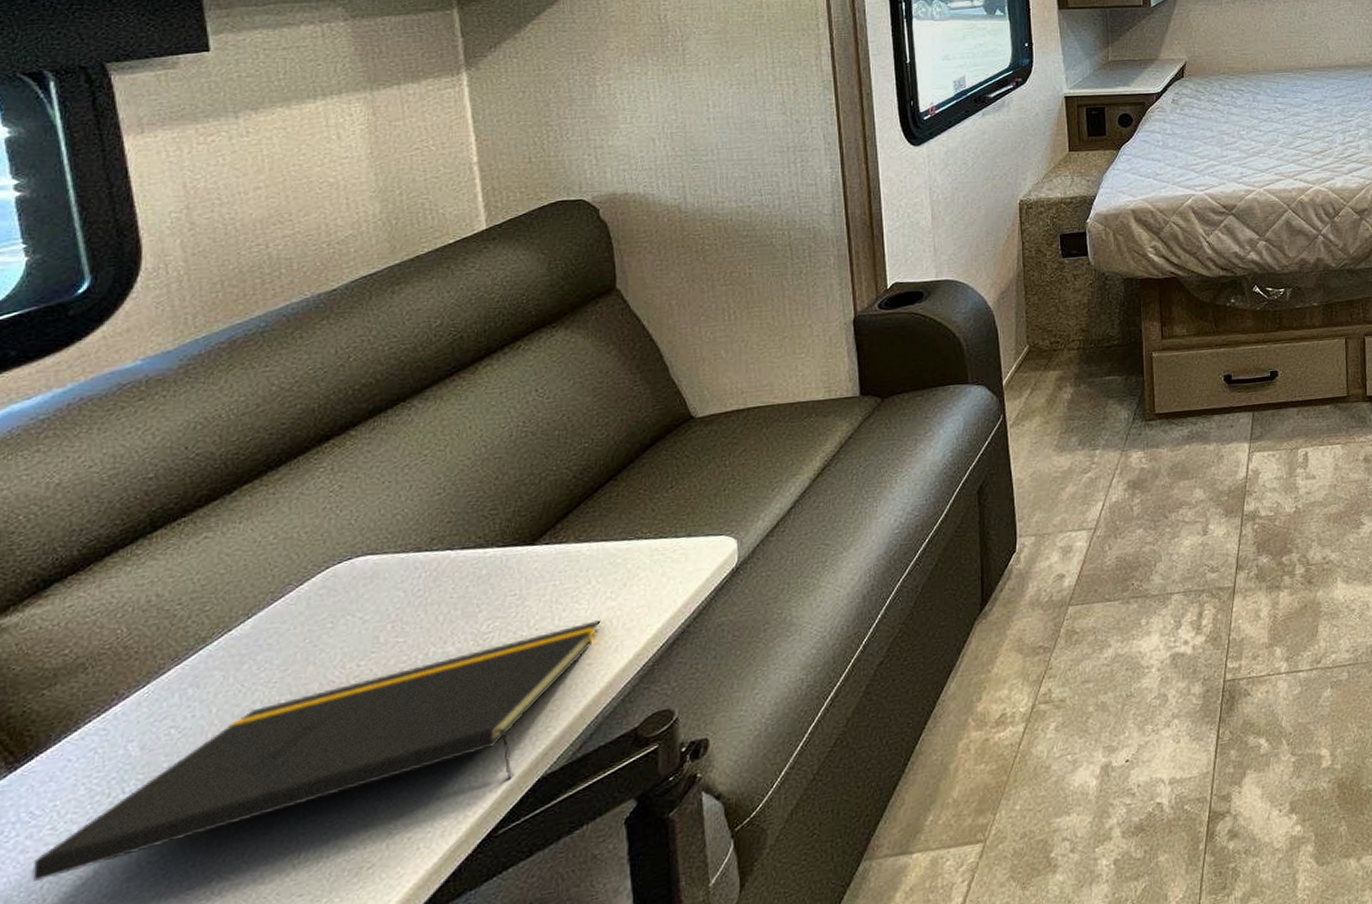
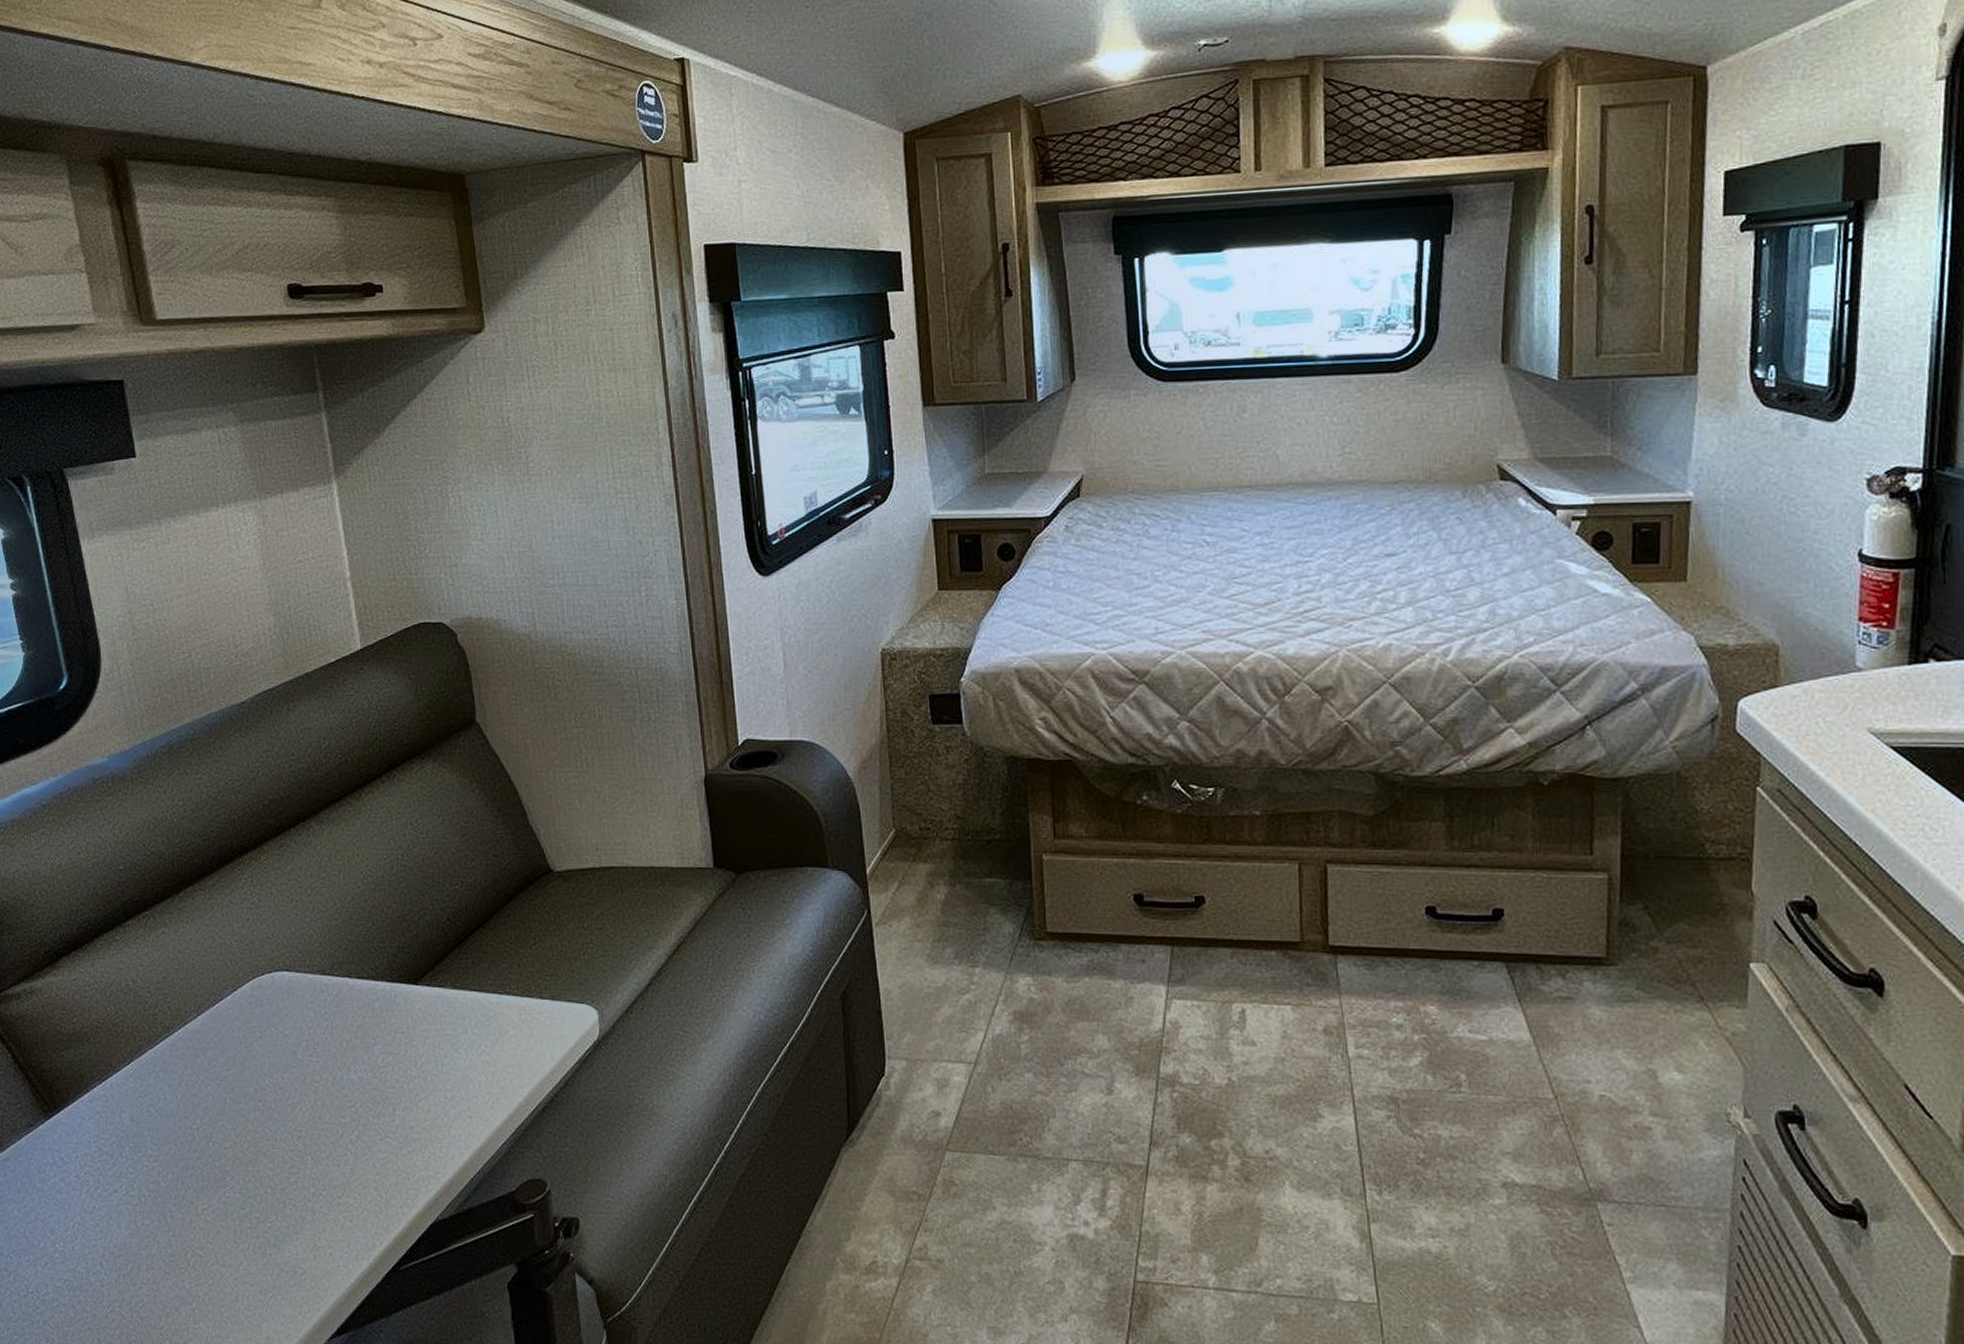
notepad: present [32,620,601,882] -> none [66,1072,478,1221]

